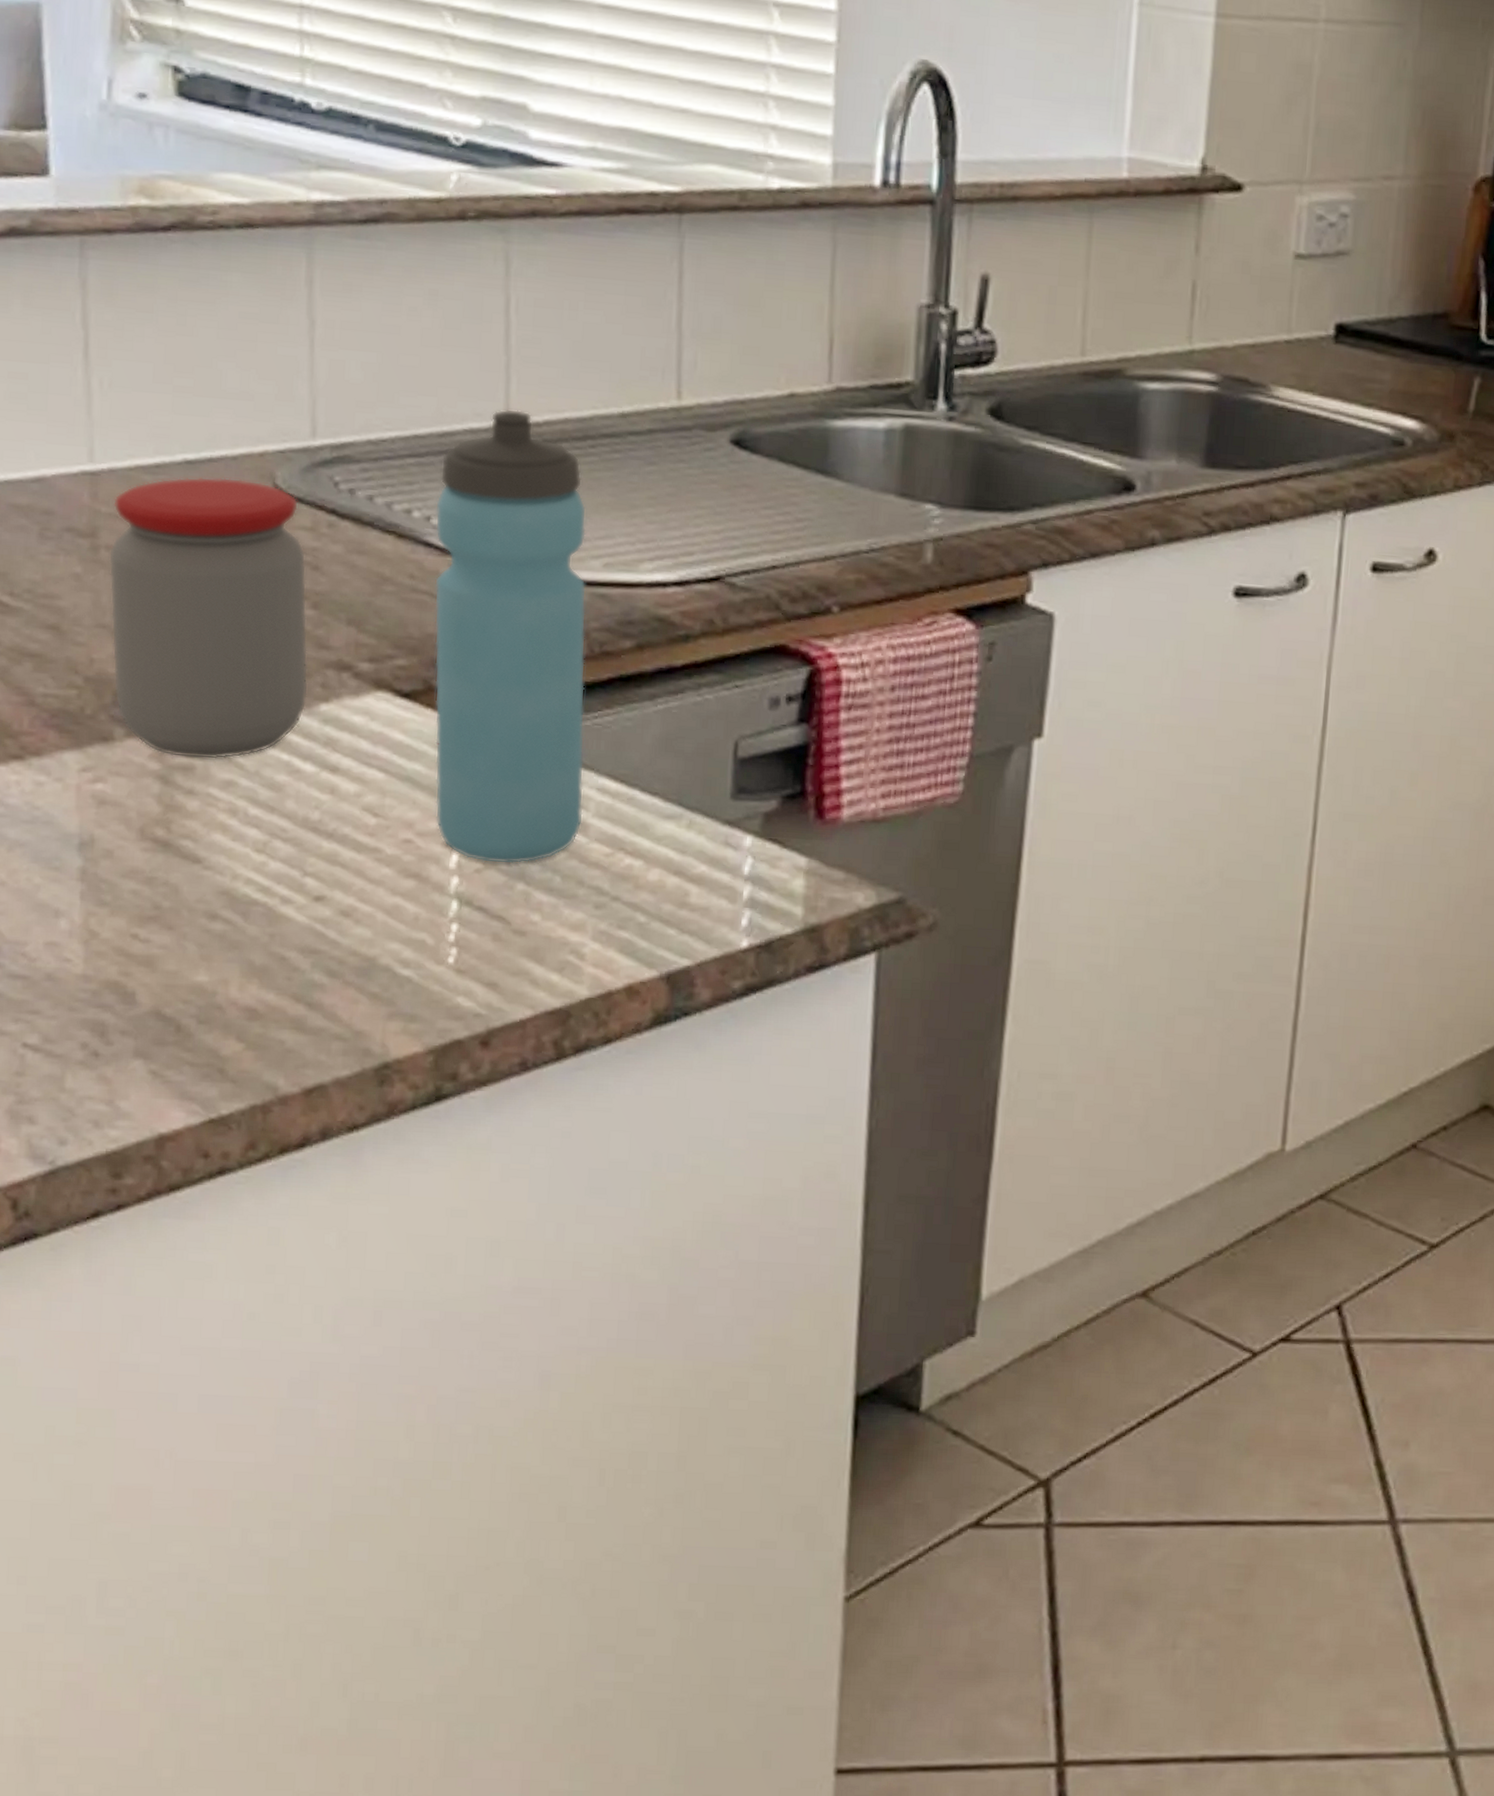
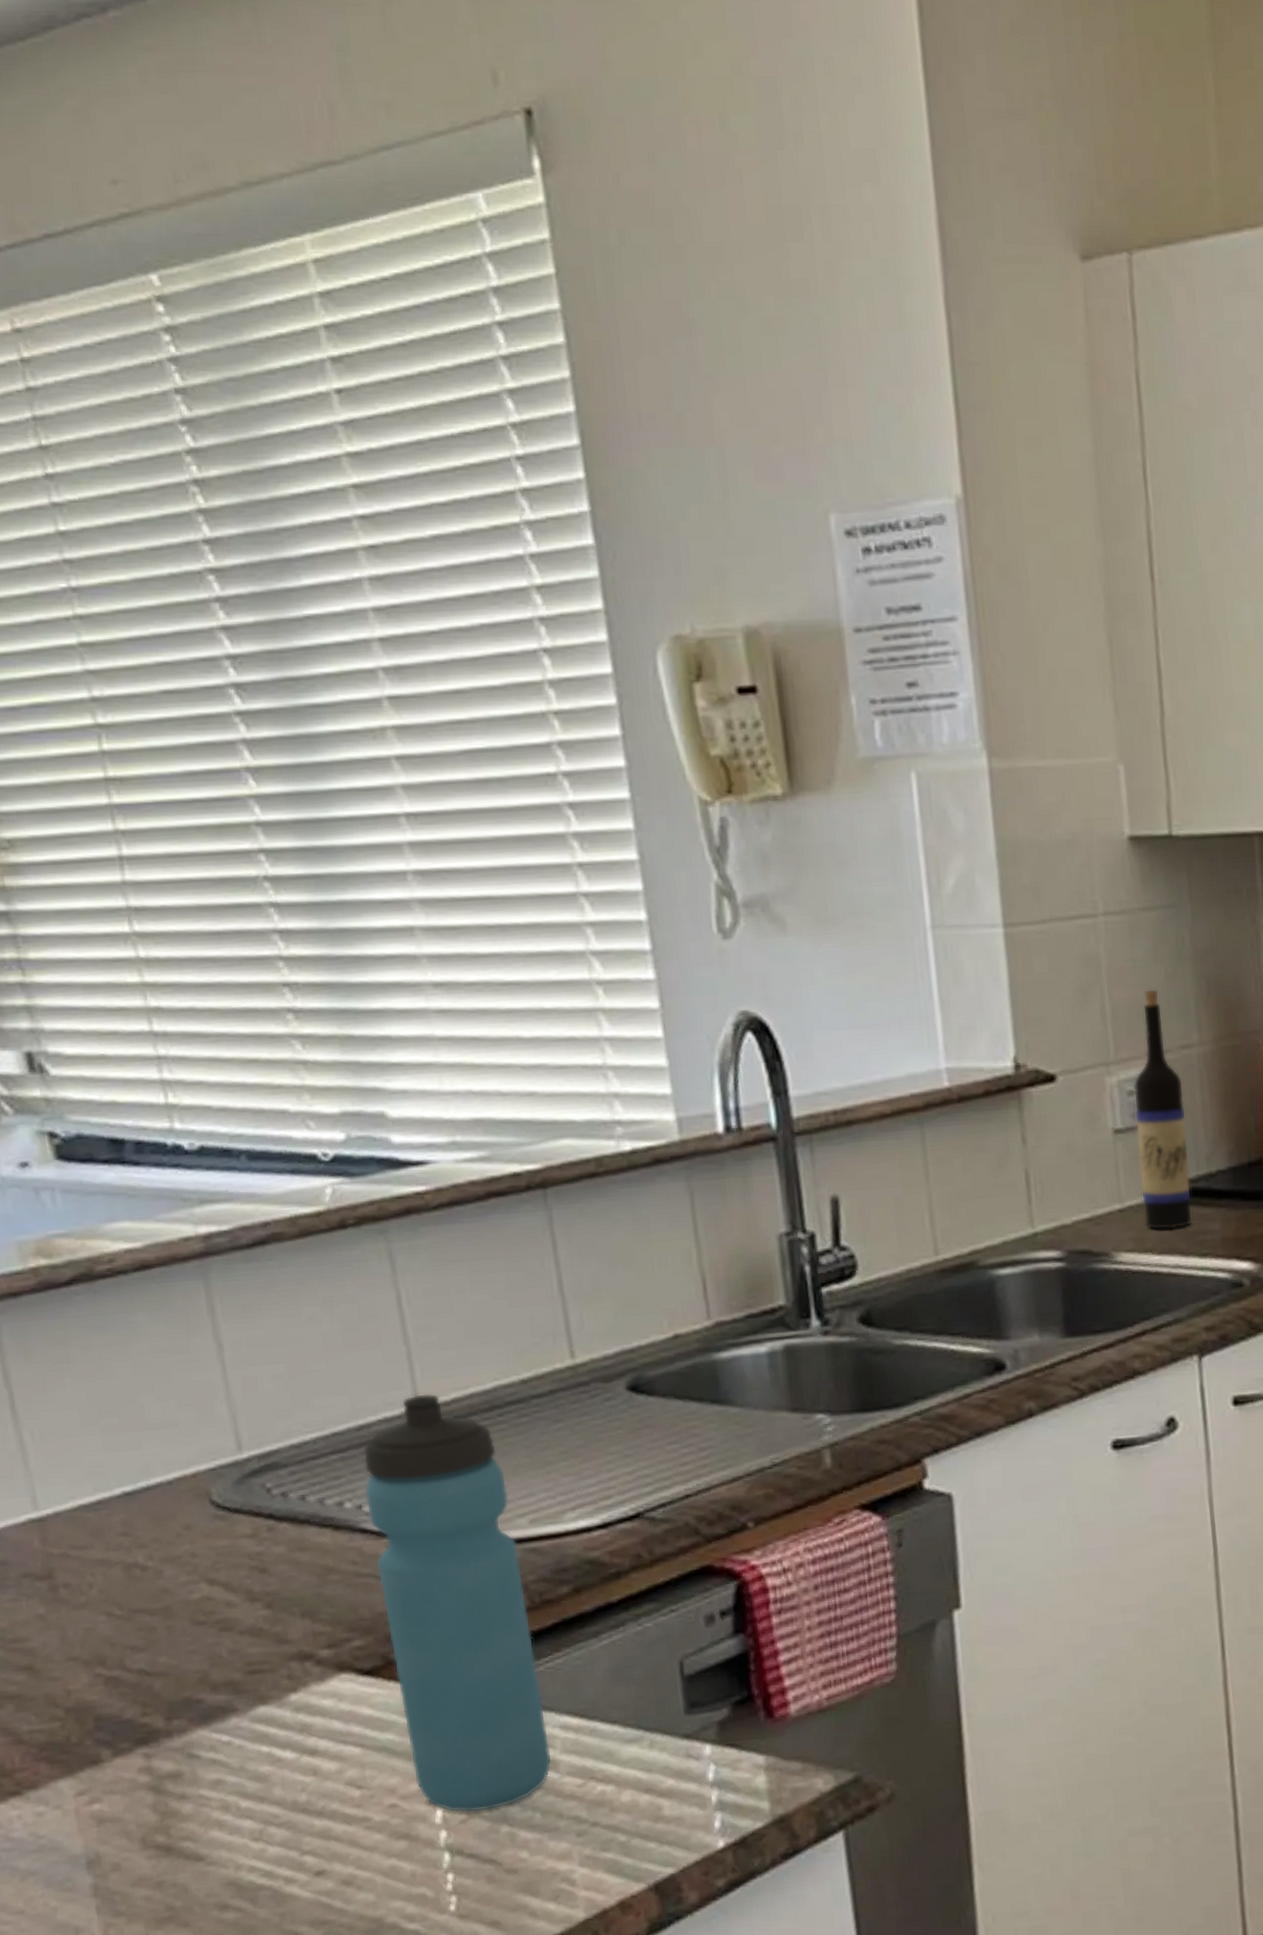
jar: present [108,477,309,760] -> none [63,1500,277,1768]
wine bottle: none [1310,108,1378,372] -> present [1133,988,1193,1230]

